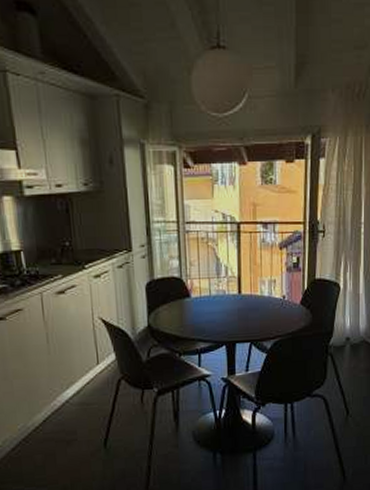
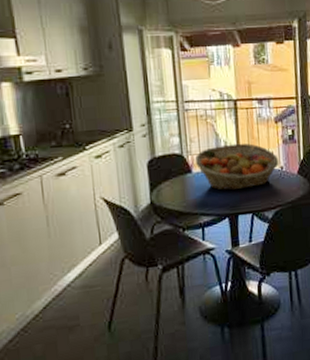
fruit basket: none [193,269,282,318] -> present [194,143,279,191]

